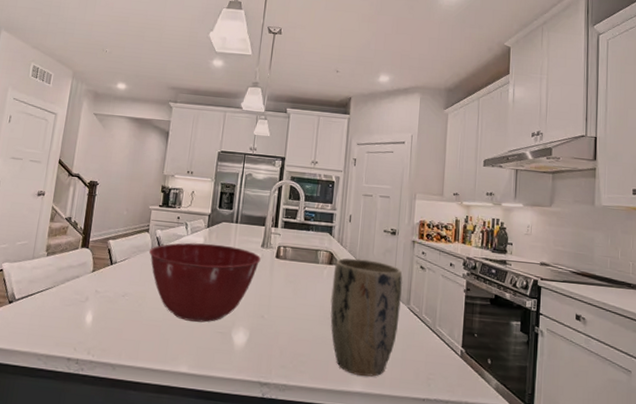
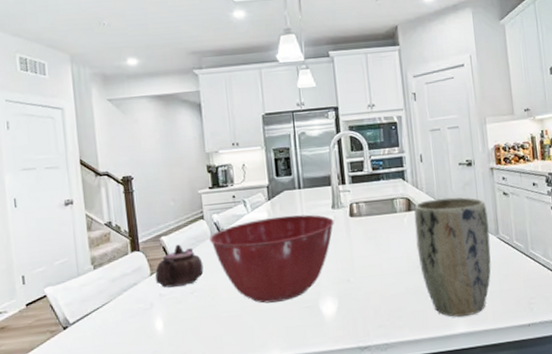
teapot: none [95,249,139,288] -> present [154,244,204,288]

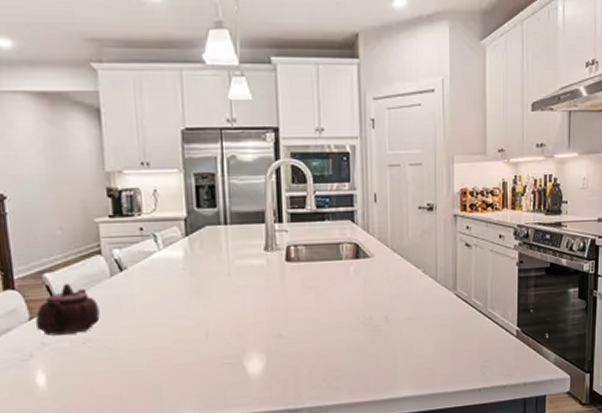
mixing bowl: present [209,214,334,304] -> none [107,255,267,358]
plant pot: present [414,197,491,317] -> none [362,245,446,379]

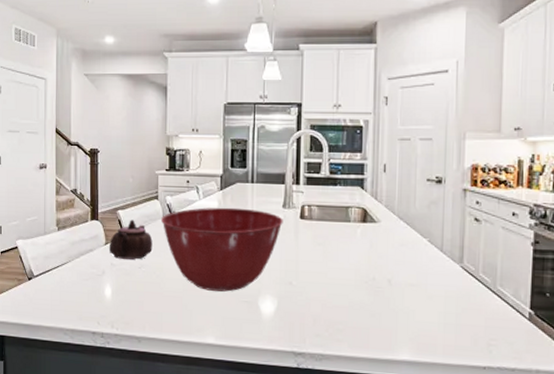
mixing bowl: none [107,255,267,358] -> present [160,207,283,292]

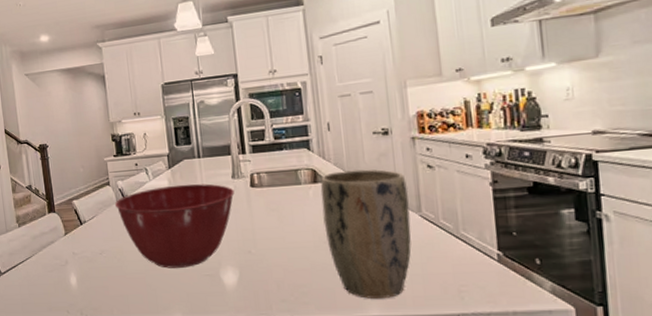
teapot: present [108,220,153,260] -> none [68,208,111,248]
plant pot: none [367,213,453,344] -> present [320,169,412,299]

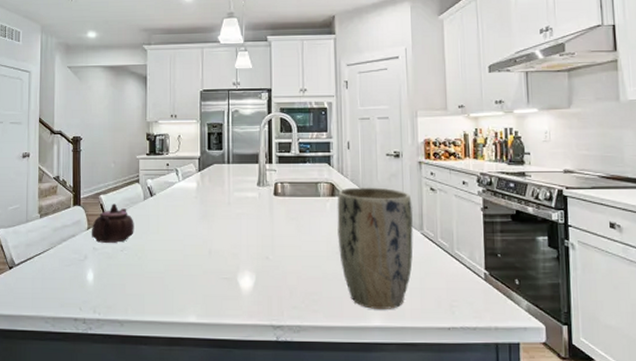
teapot: none [68,208,111,248] -> present [91,204,134,244]
mixing bowl: present [114,183,235,269] -> none [141,188,258,270]

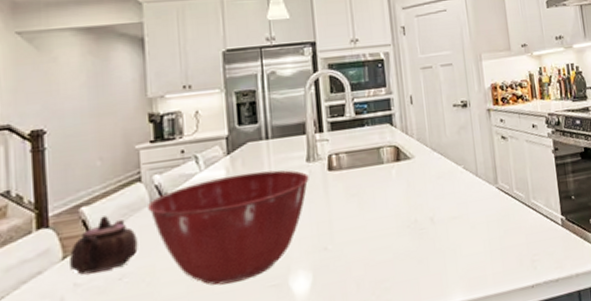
mixing bowl: none [141,188,258,270] -> present [147,170,309,286]
plant pot: present [337,187,413,309] -> none [403,143,491,284]

